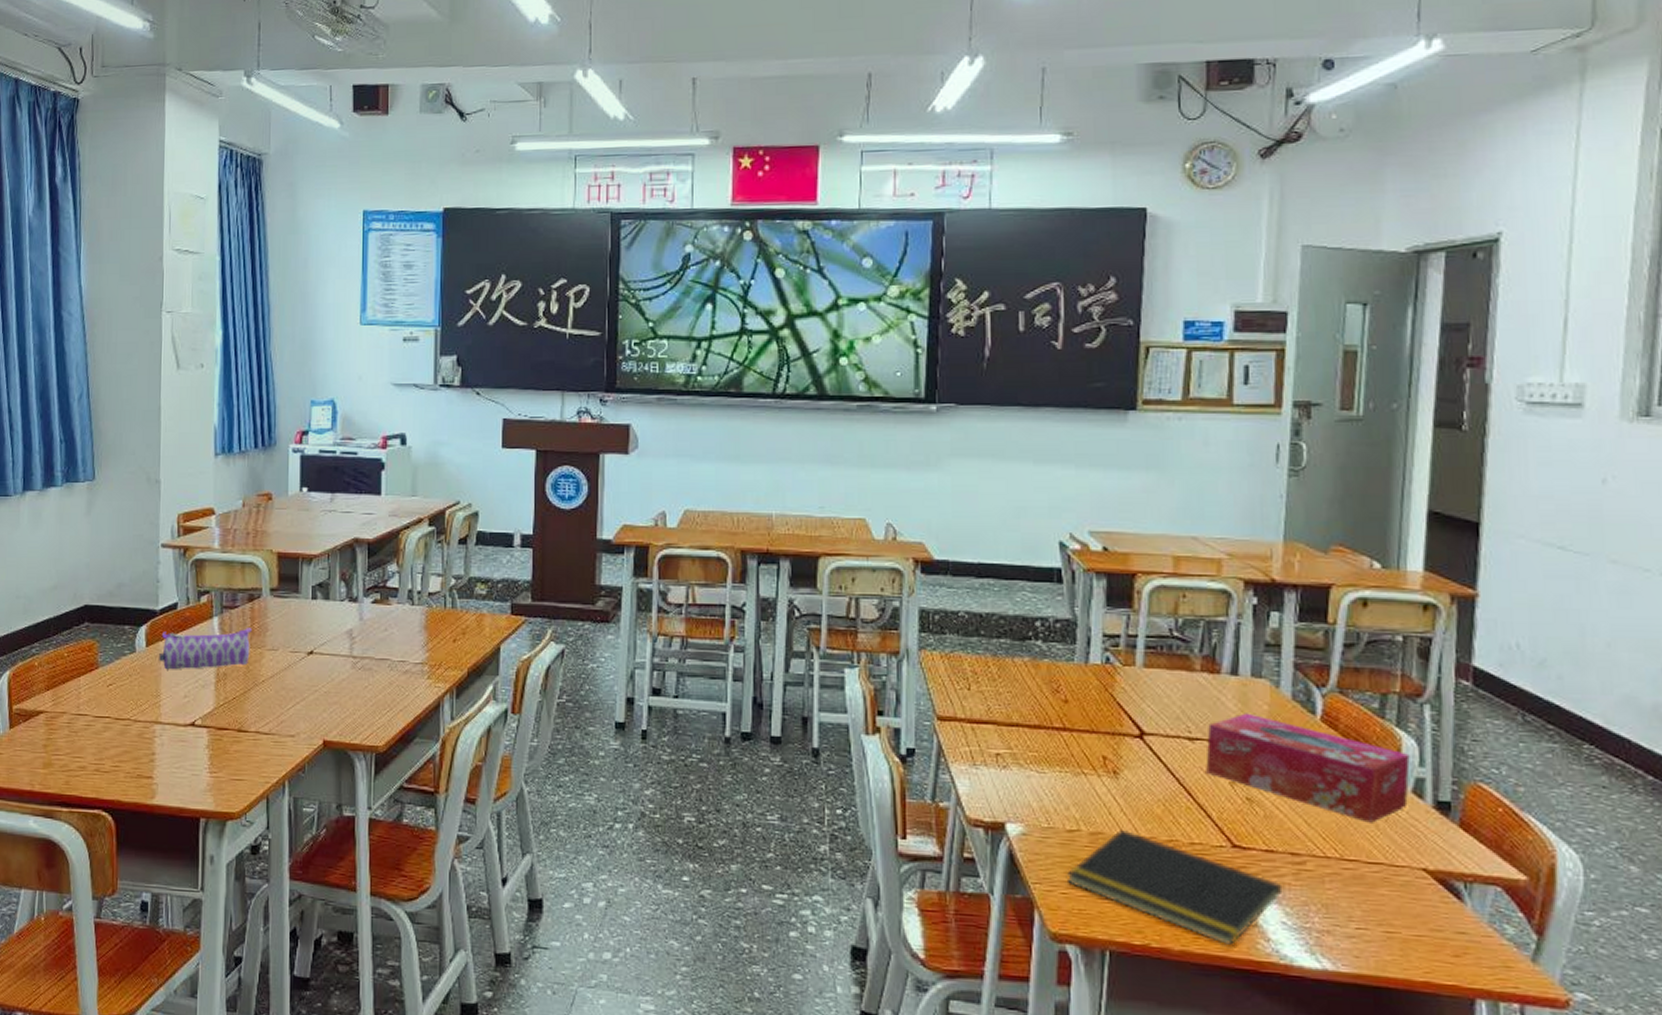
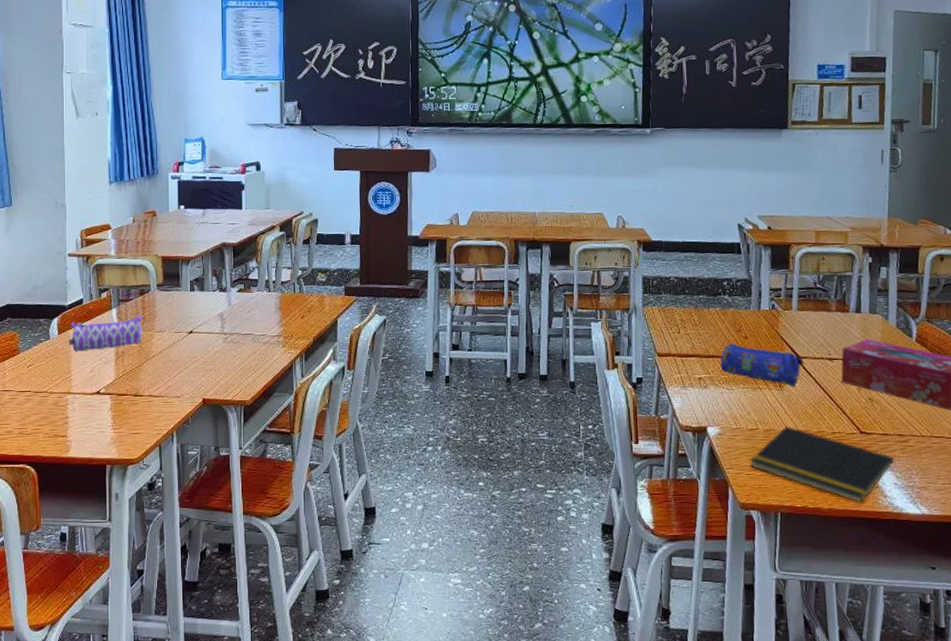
pencil case: none [1027,708,1150,774] -> present [720,343,804,386]

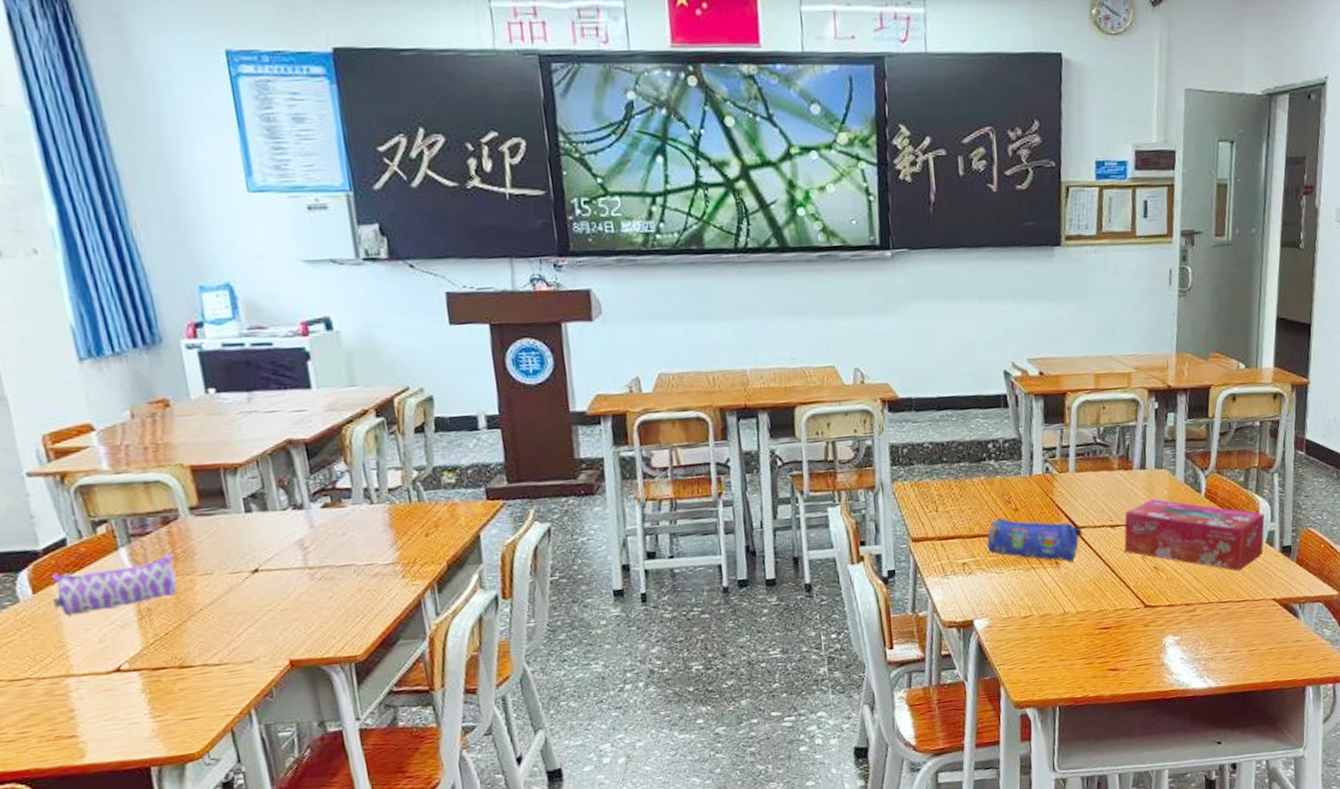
notepad: present [749,425,894,503] -> none [1023,607,1181,685]

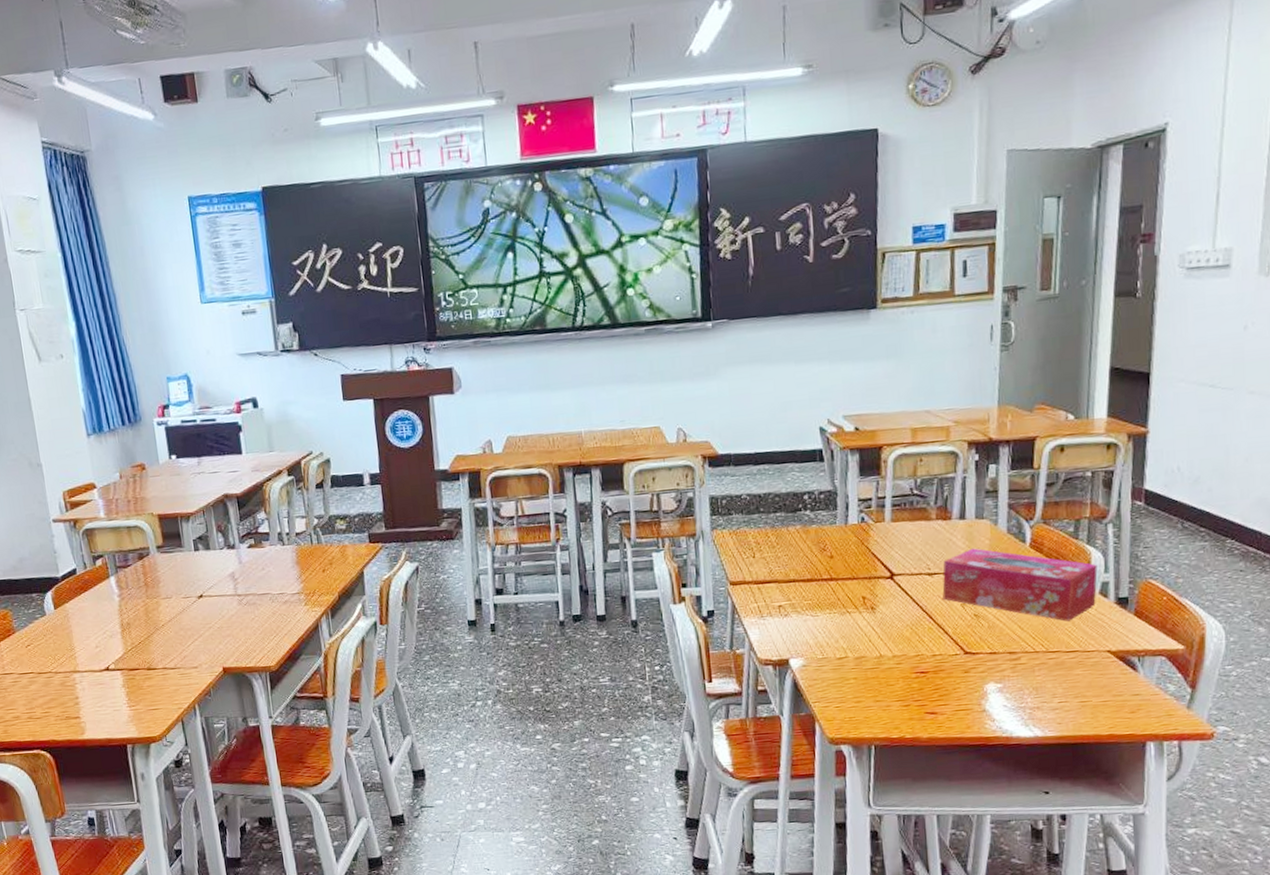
pencil case: present [51,554,178,616] -> none [66,582,148,627]
pencil case: present [986,517,1083,562] -> none [802,564,899,608]

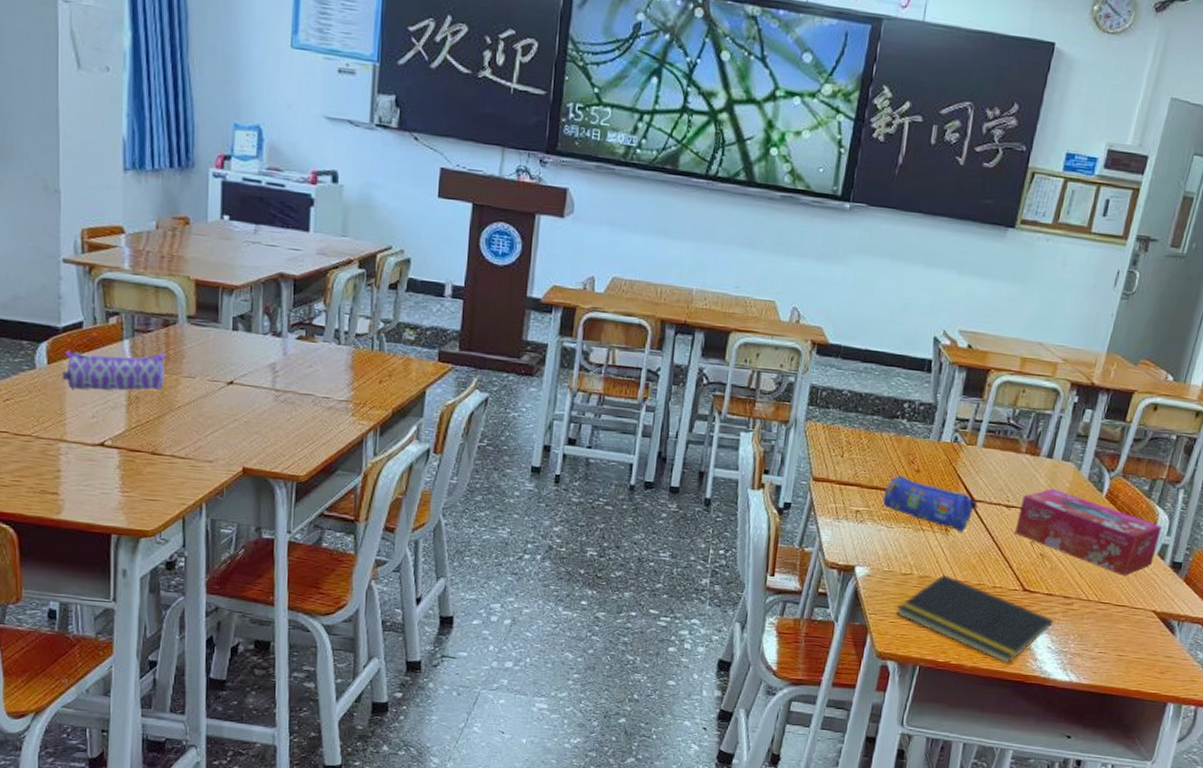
pencil case: none [66,582,148,627] -> present [63,350,167,391]
pencil case: none [802,564,899,608] -> present [882,475,978,532]
notepad: none [838,651,1004,729] -> present [896,574,1054,664]

